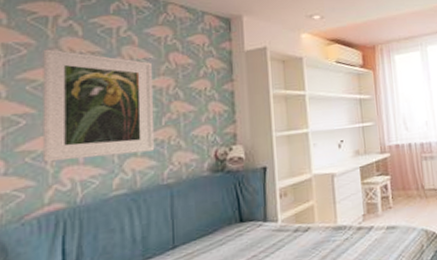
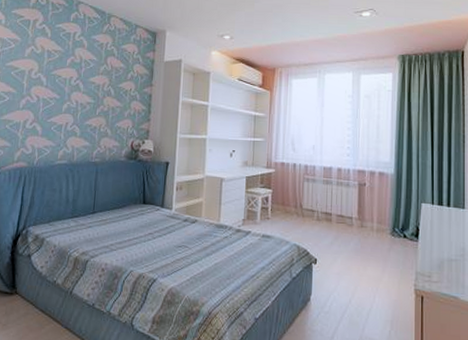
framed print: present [42,49,155,163] -> none [16,45,95,134]

